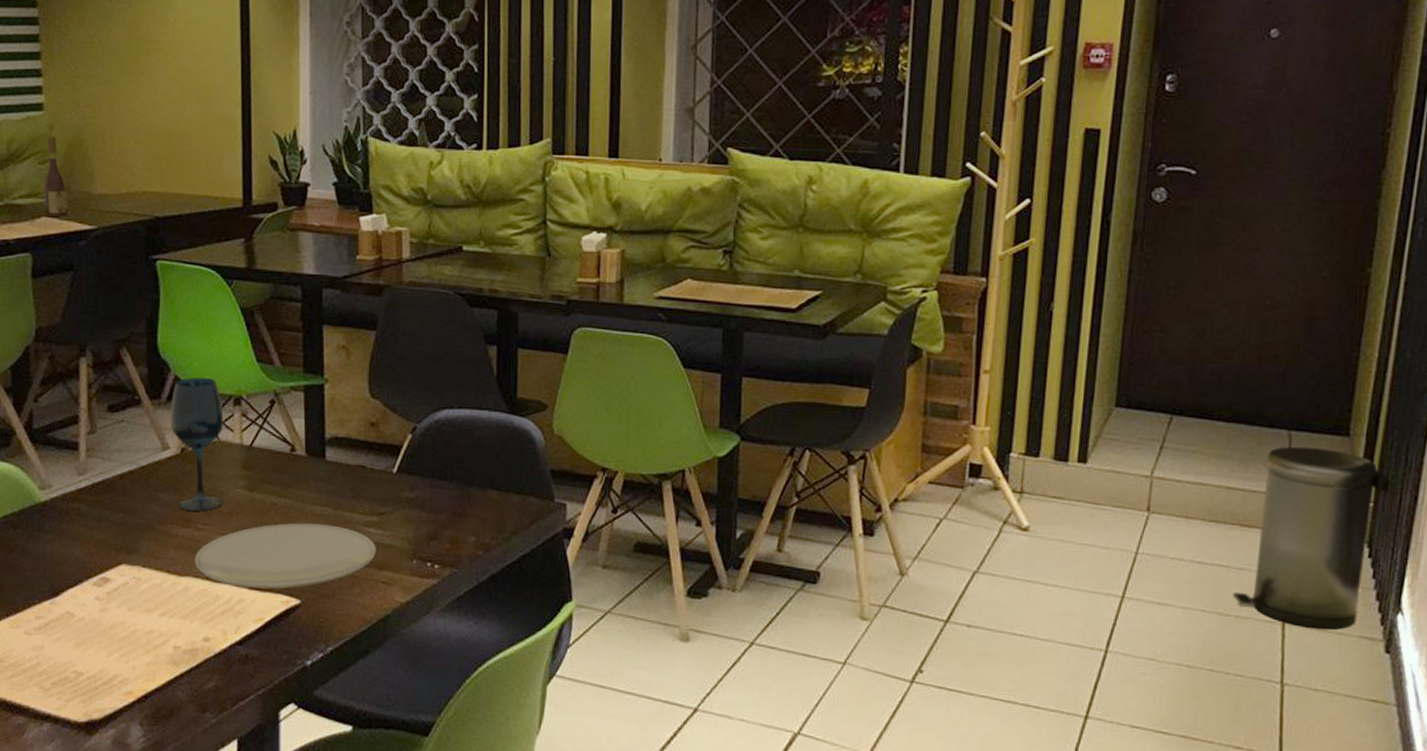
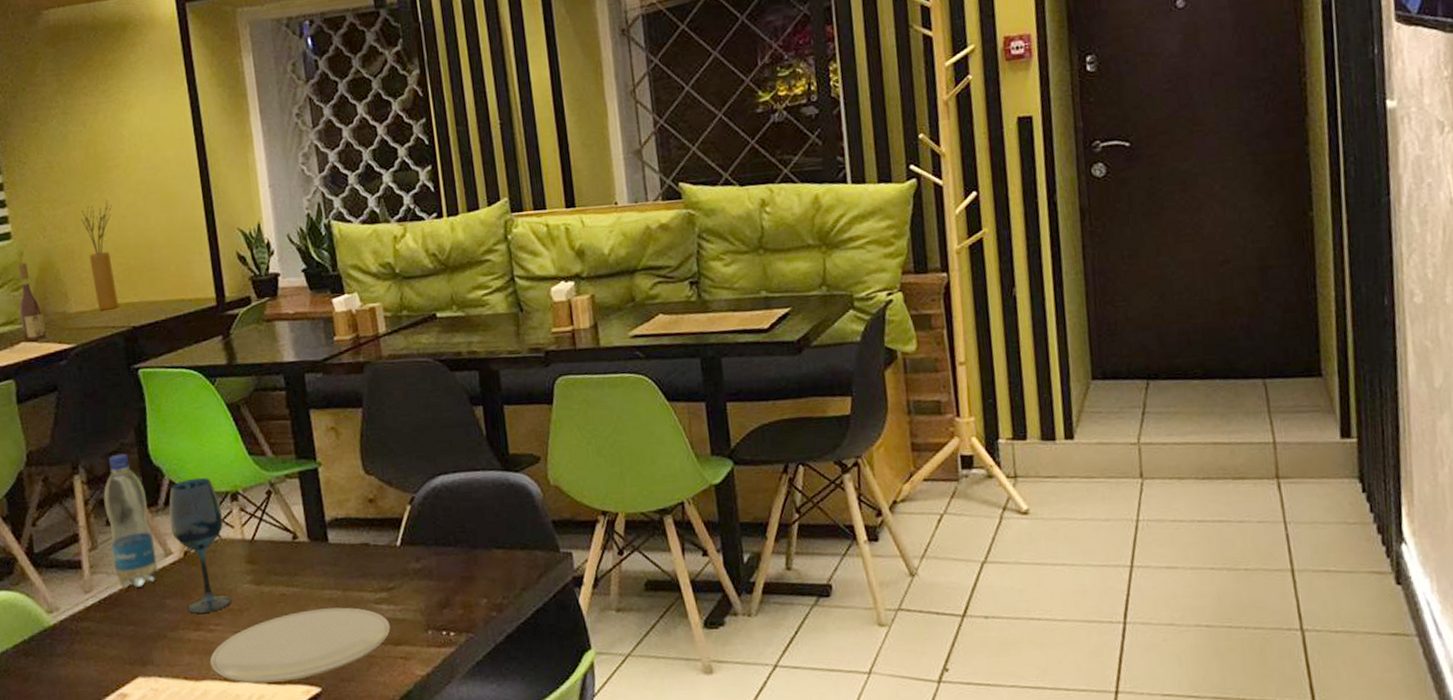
bottle: none [108,342,153,478] -> present [103,453,158,588]
vase: none [116,84,148,196] -> present [81,200,119,311]
pedal bin: present [1232,446,1391,630] -> none [1238,391,1371,571]

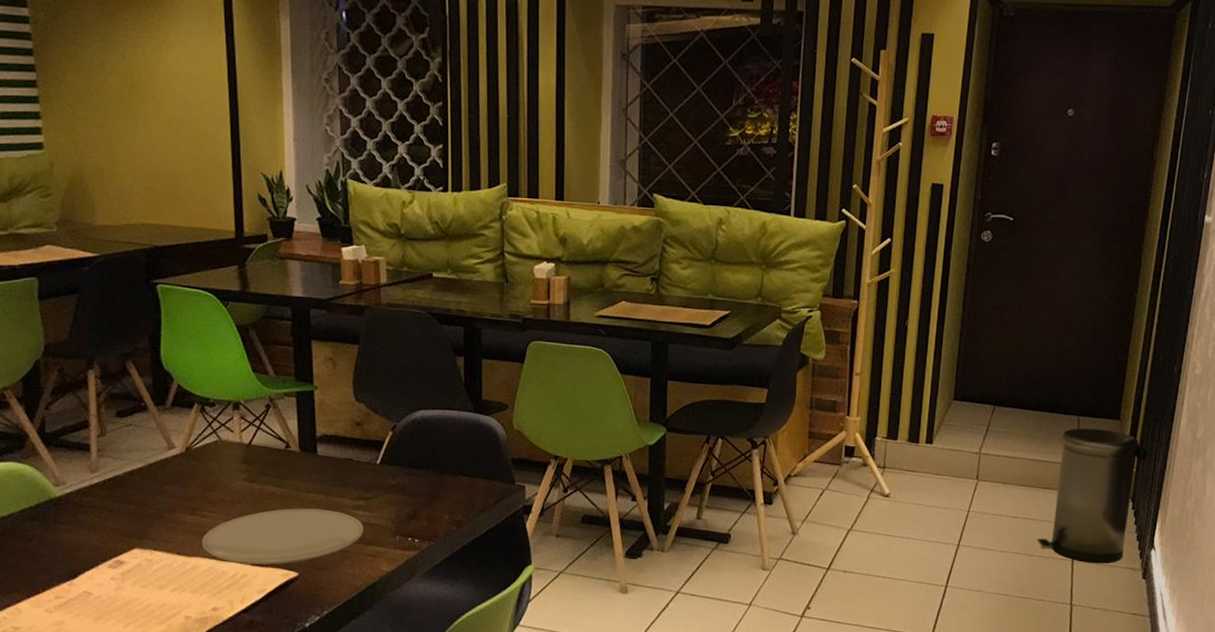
wine bottle: present [17,263,47,341] -> none [46,173,72,245]
vase: present [81,200,119,311] -> none [113,128,144,228]
bottle: present [103,453,158,588] -> none [115,356,161,474]
wineglass: present [169,477,233,614] -> none [175,385,227,501]
pedal bin: none [1238,391,1371,571] -> present [1037,428,1148,564]

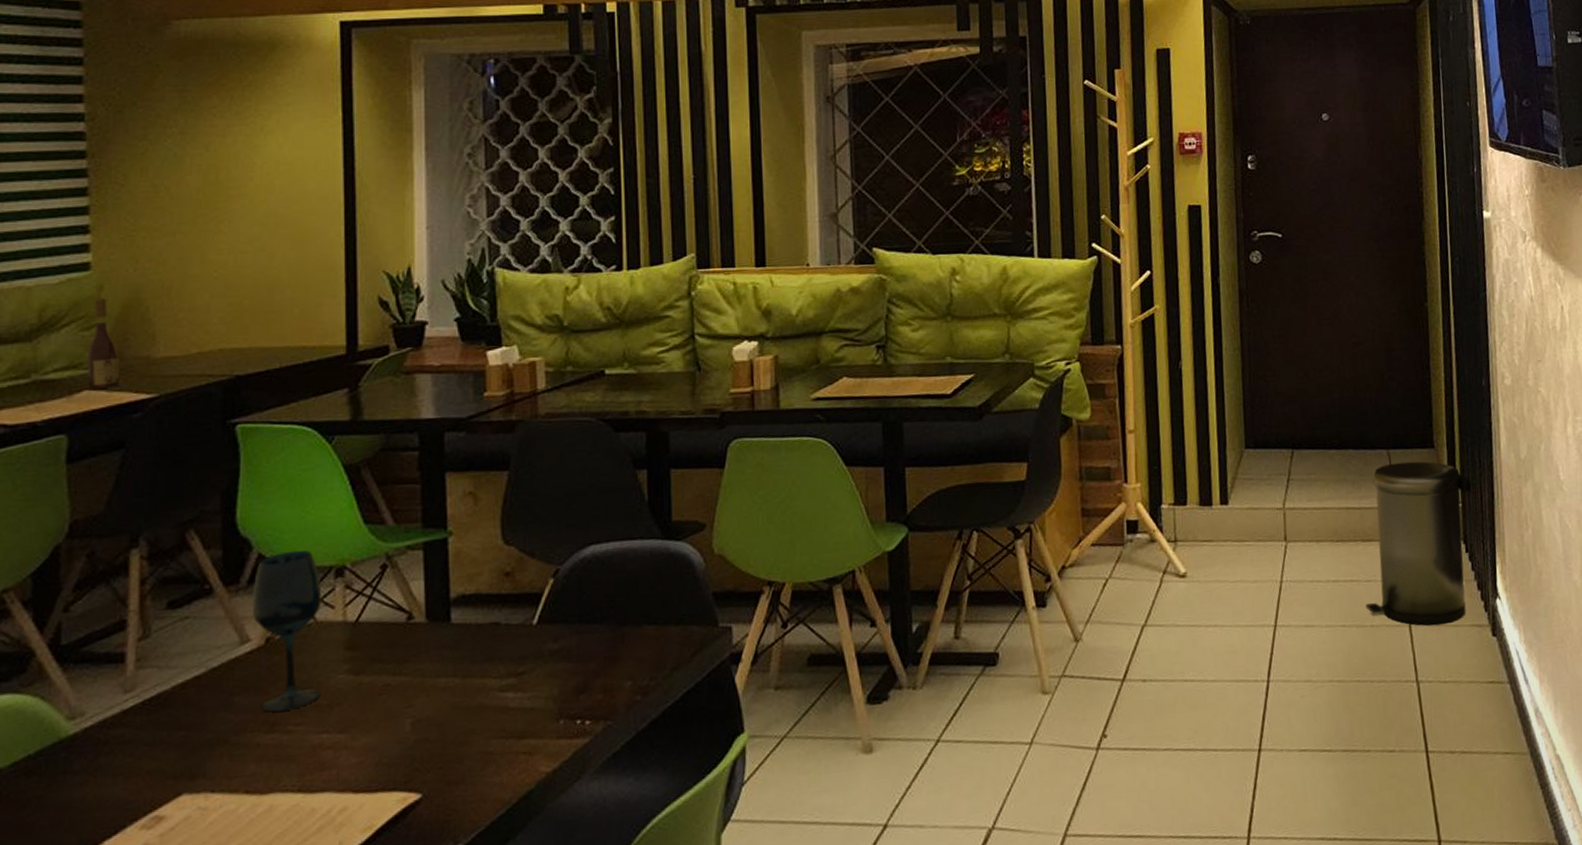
wine bottle: none [46,173,72,245] -> present [87,298,120,389]
wineglass: none [175,385,227,501] -> present [252,550,322,712]
plate: present [201,508,364,565] -> none [282,697,515,794]

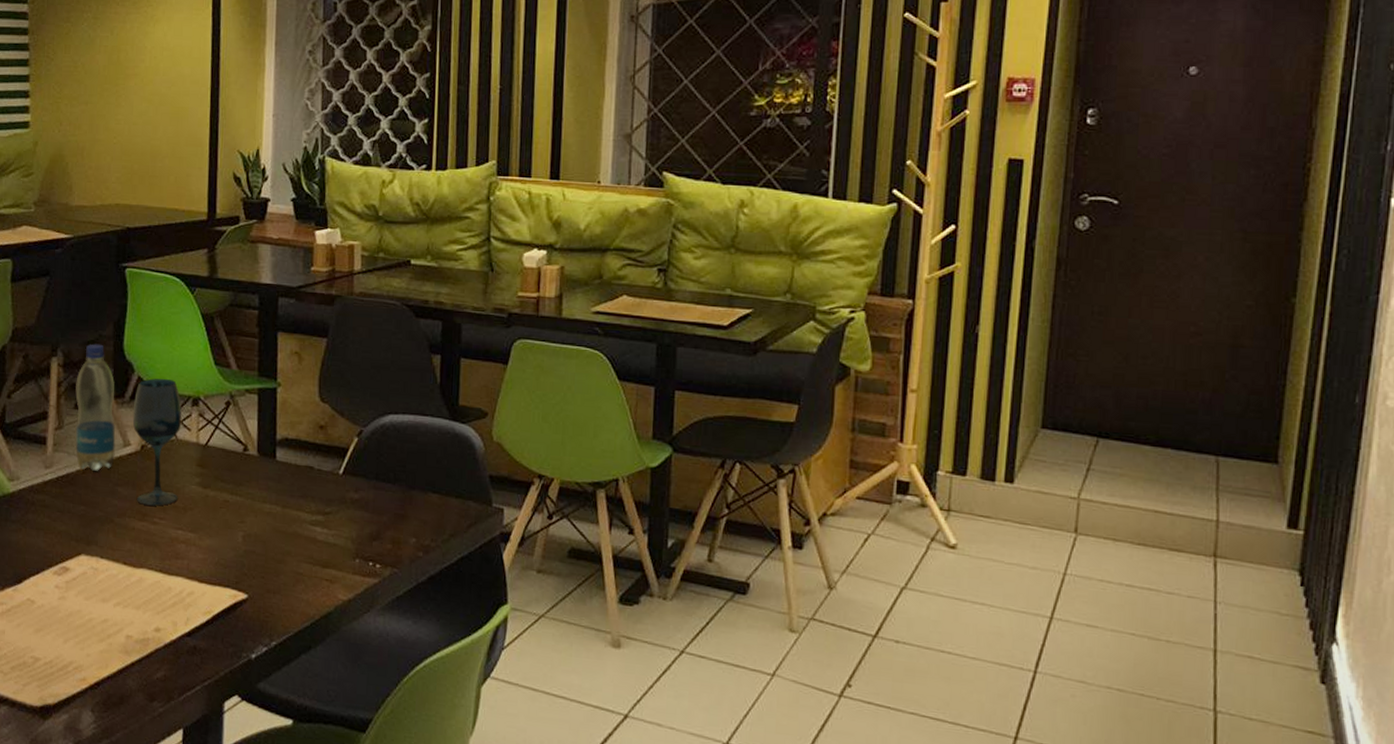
wine bottle: present [87,298,120,389] -> none [26,152,48,226]
bottle: none [167,522,228,685] -> present [75,344,116,472]
pedal bin: present [1365,461,1472,626] -> none [1162,472,1322,658]

